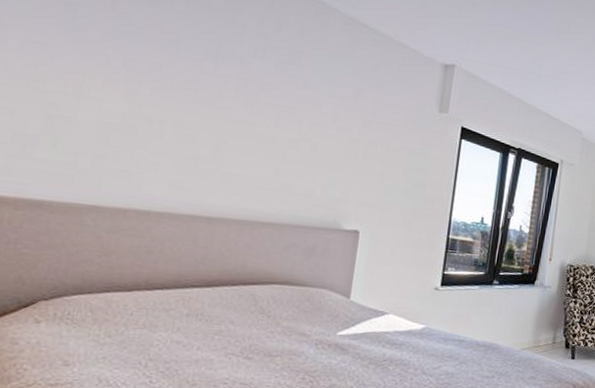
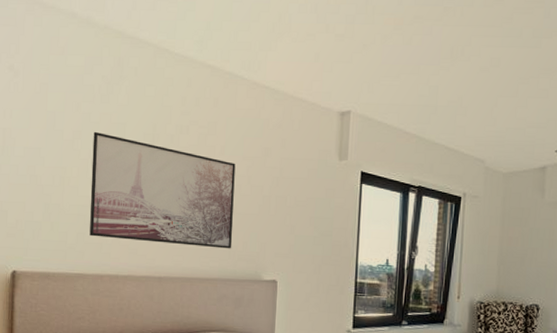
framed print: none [113,36,320,192] -> present [89,131,236,249]

